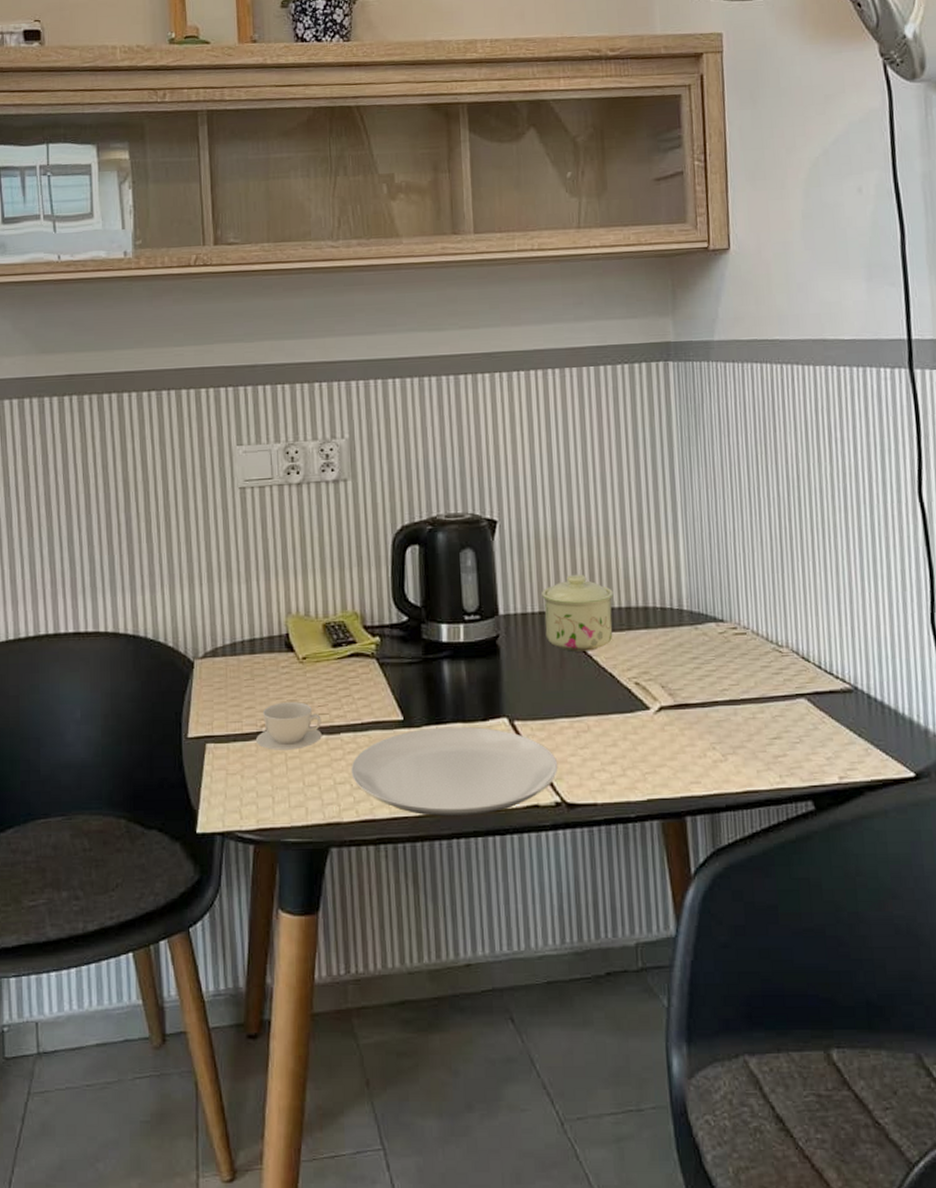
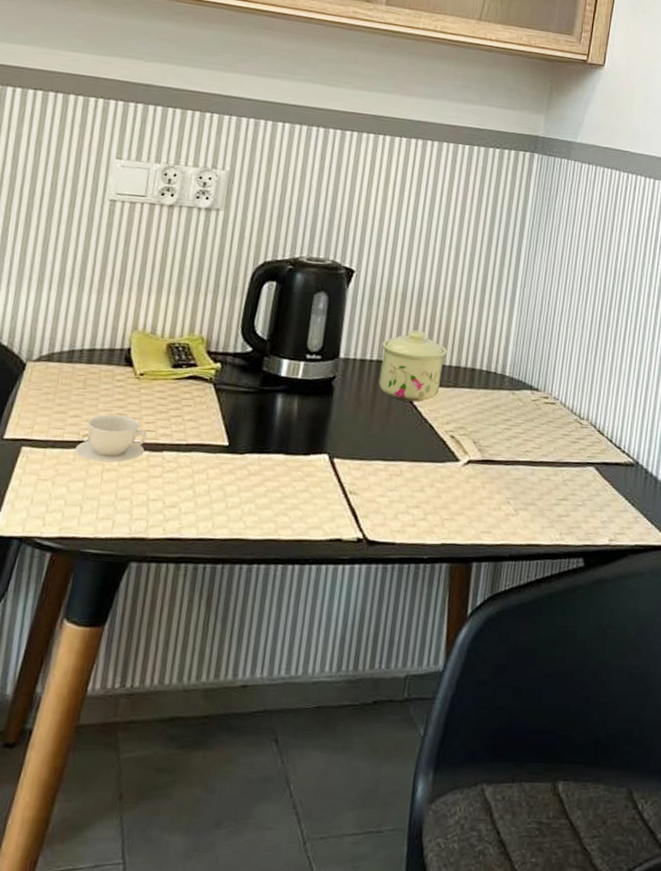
plate: present [351,726,558,817] -> none [166,456,367,544]

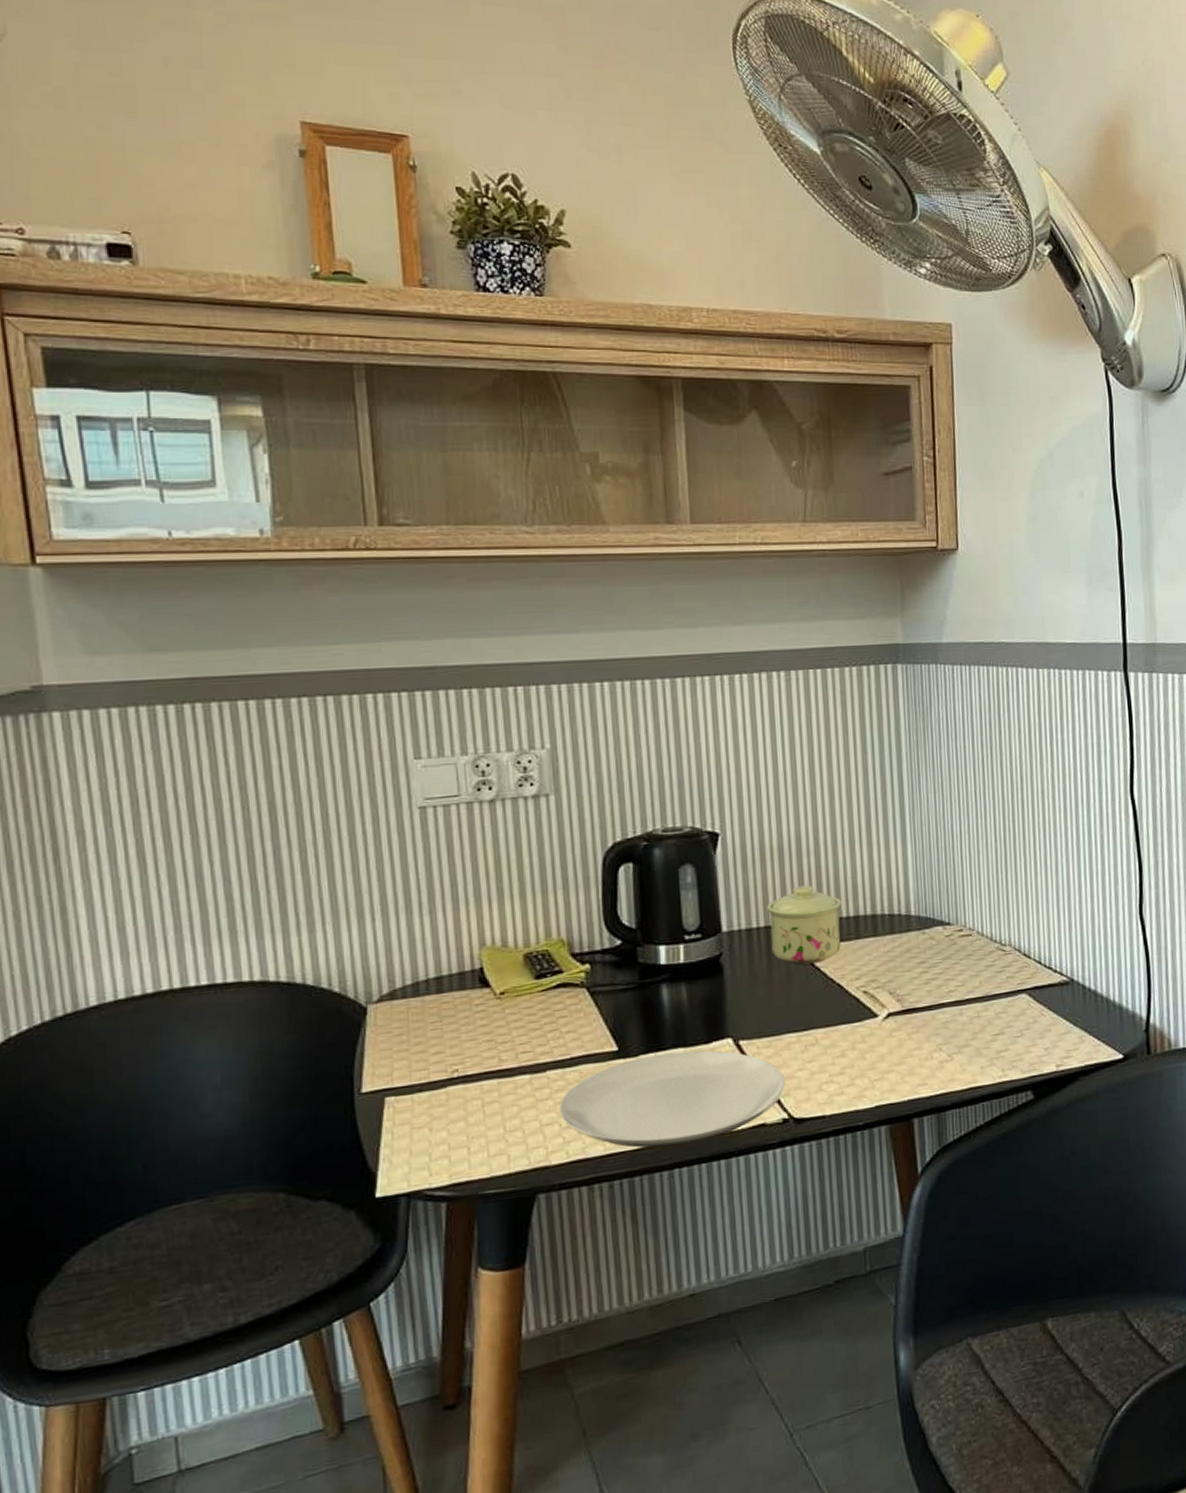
teacup: present [74,414,147,463] -> none [445,1041,525,1097]
plate: none [166,456,367,544] -> present [559,1050,786,1148]

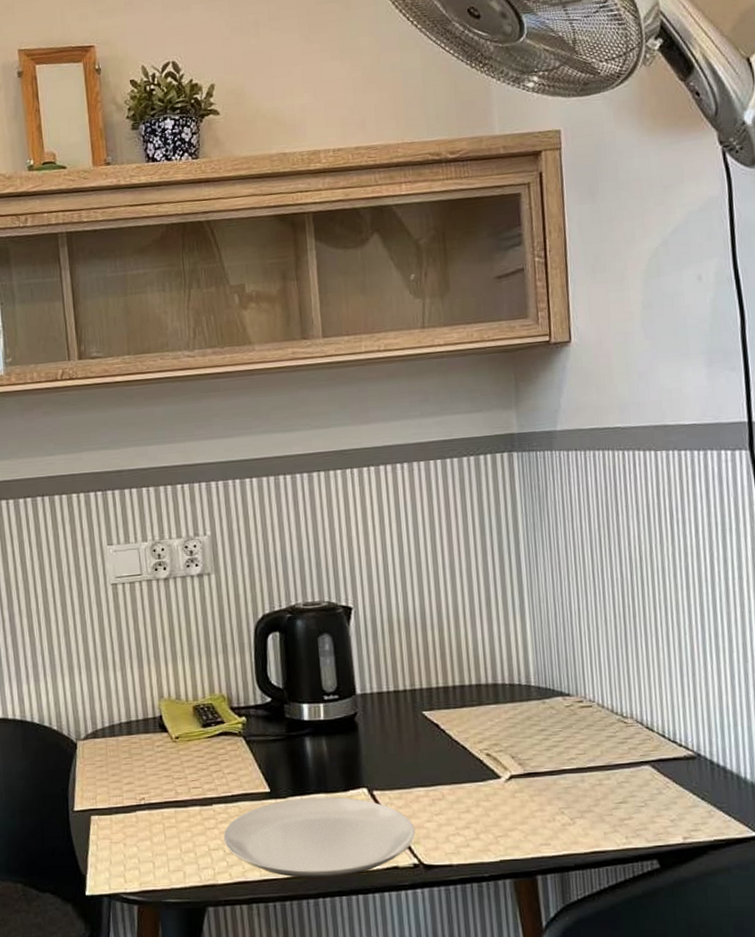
sugar bowl: present [767,885,842,965] -> none [396,654,465,727]

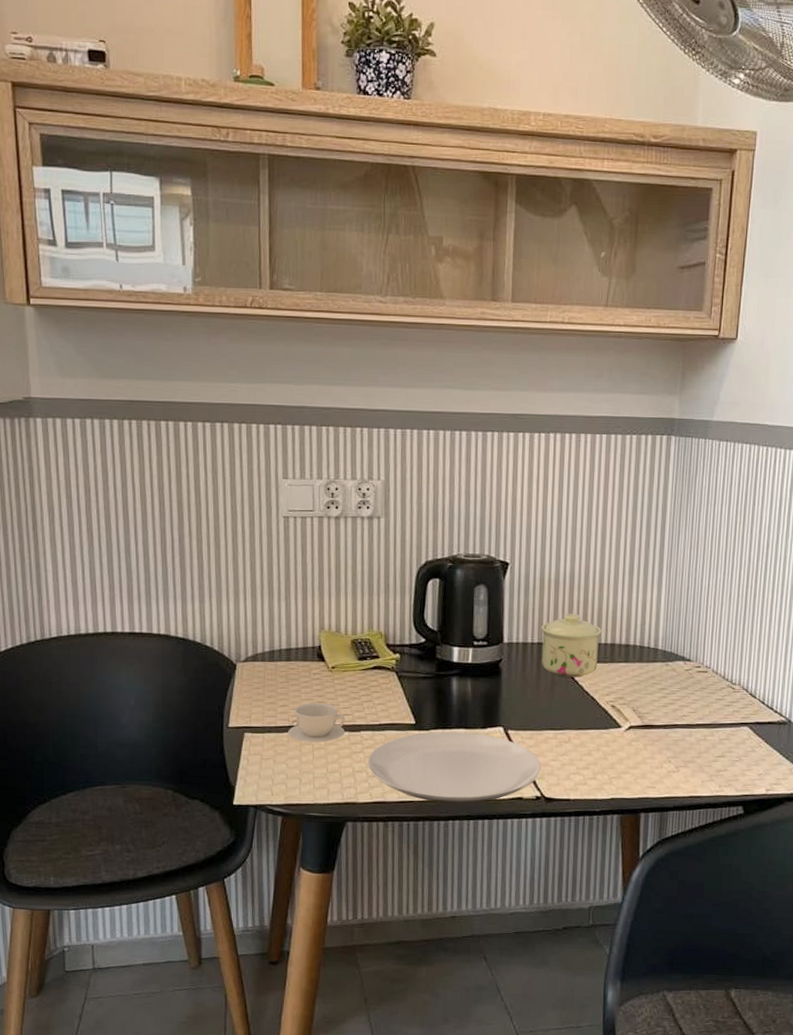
teacup: none [135,777,196,821] -> present [287,703,345,742]
sugar bowl: none [396,654,465,727] -> present [541,613,602,678]

